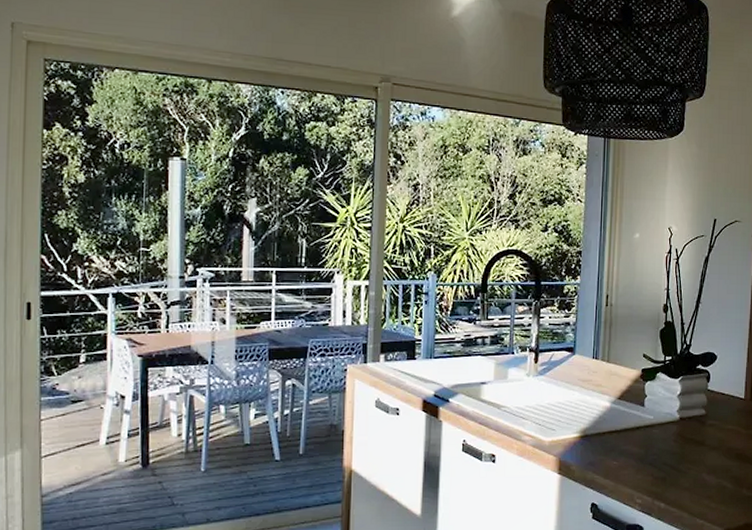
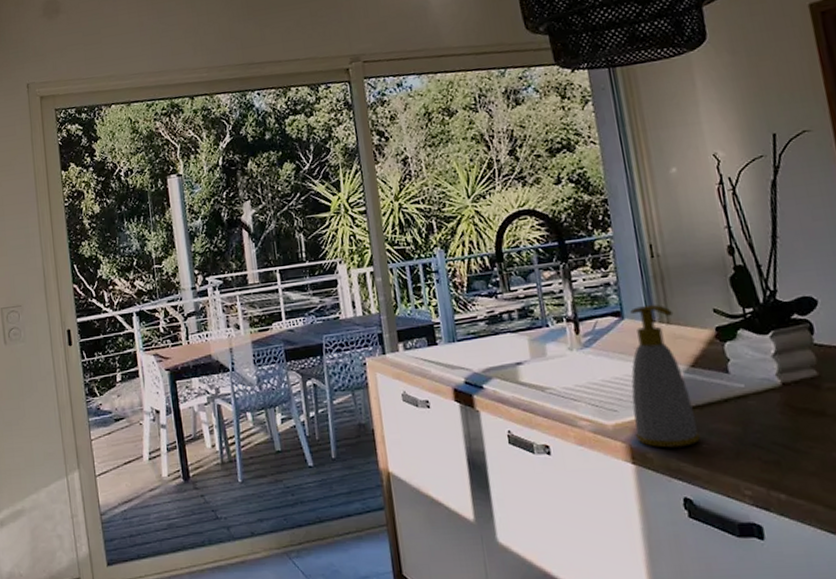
soap bottle: none [565,344,614,463] -> present [630,304,701,448]

